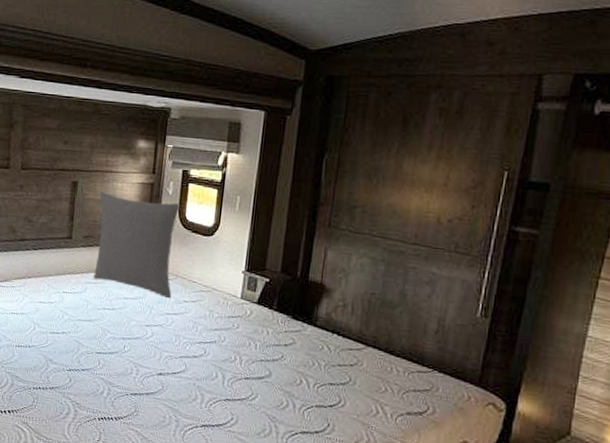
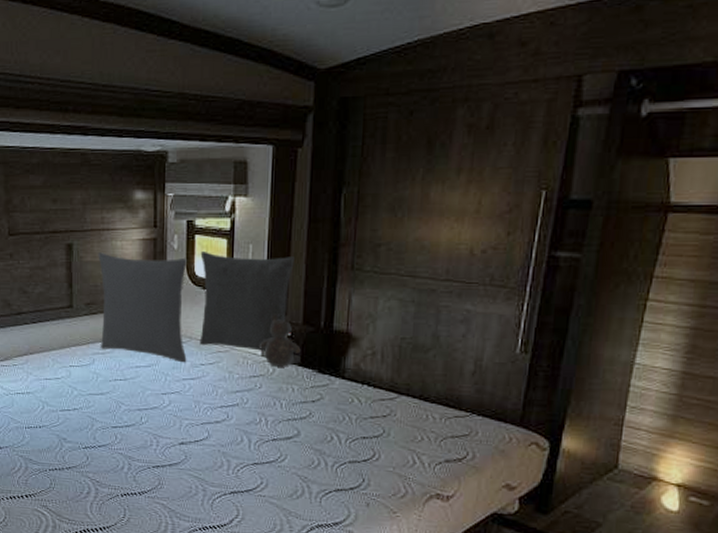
pillow: none [184,198,278,296] -> present [199,250,295,353]
stuffed bear: none [239,261,278,311] -> present [258,315,301,367]

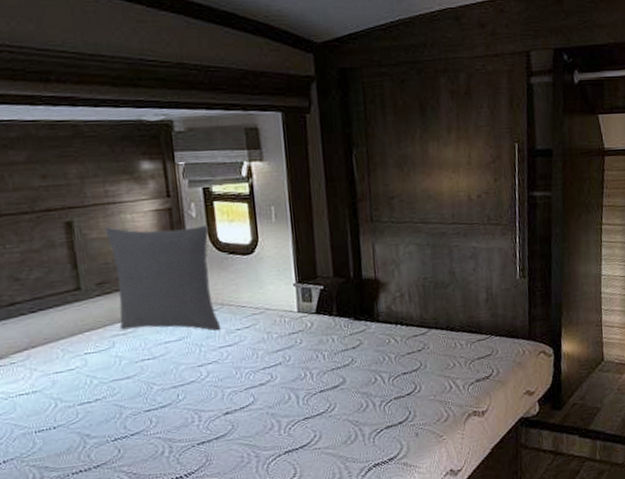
pillow: present [199,250,295,353] -> none [221,214,320,310]
stuffed bear: present [258,315,301,367] -> none [293,270,336,321]

